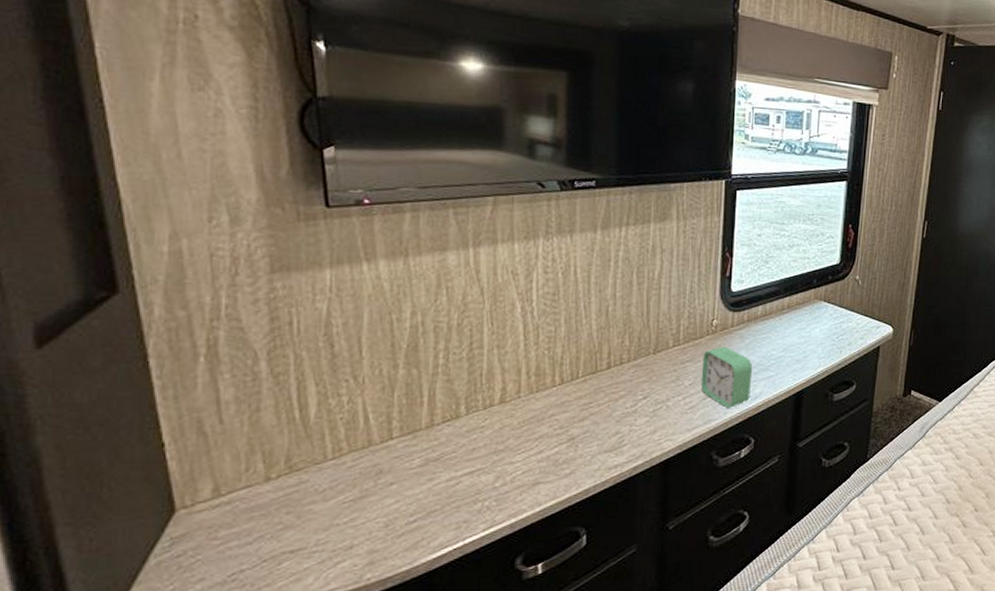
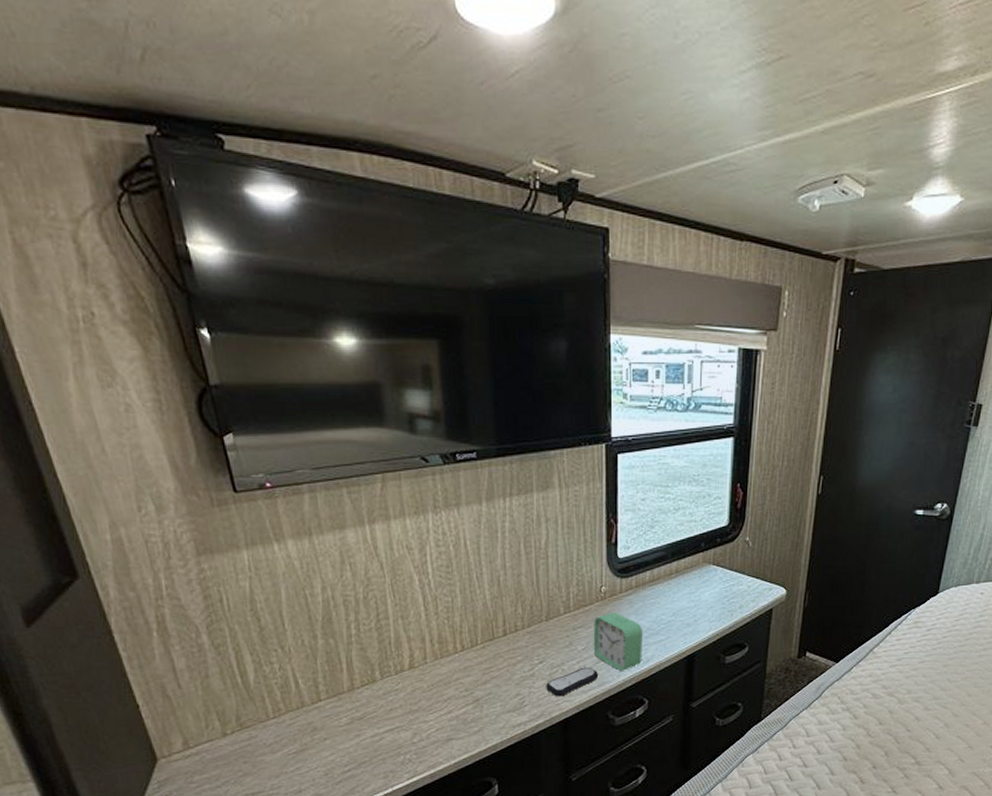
remote control: none [648,403,705,435] -> present [546,667,599,697]

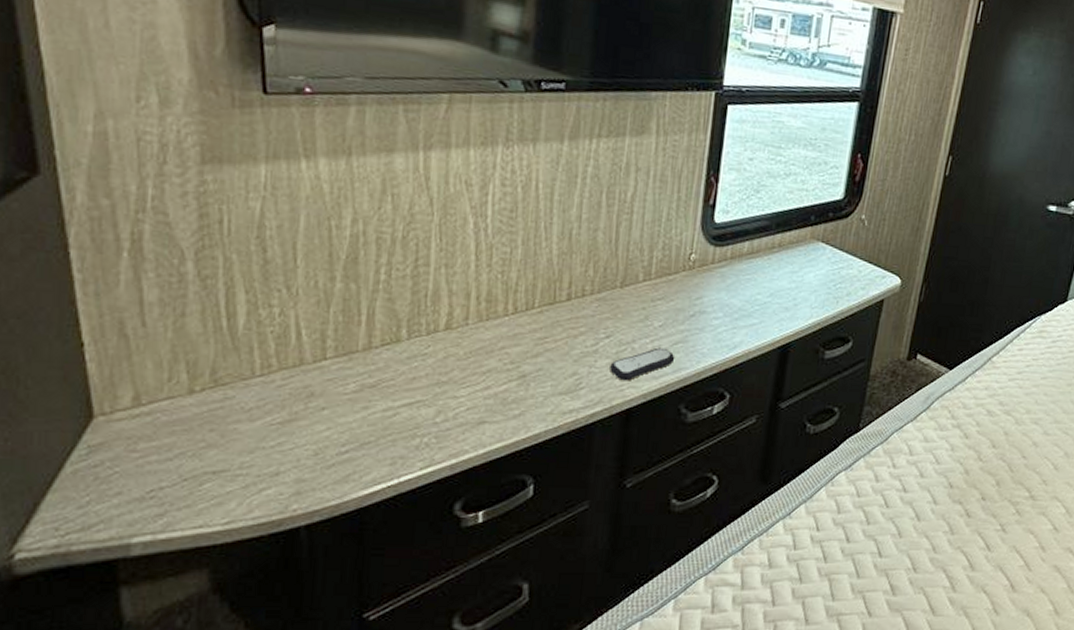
alarm clock: present [593,612,643,671] -> none [672,285,734,356]

